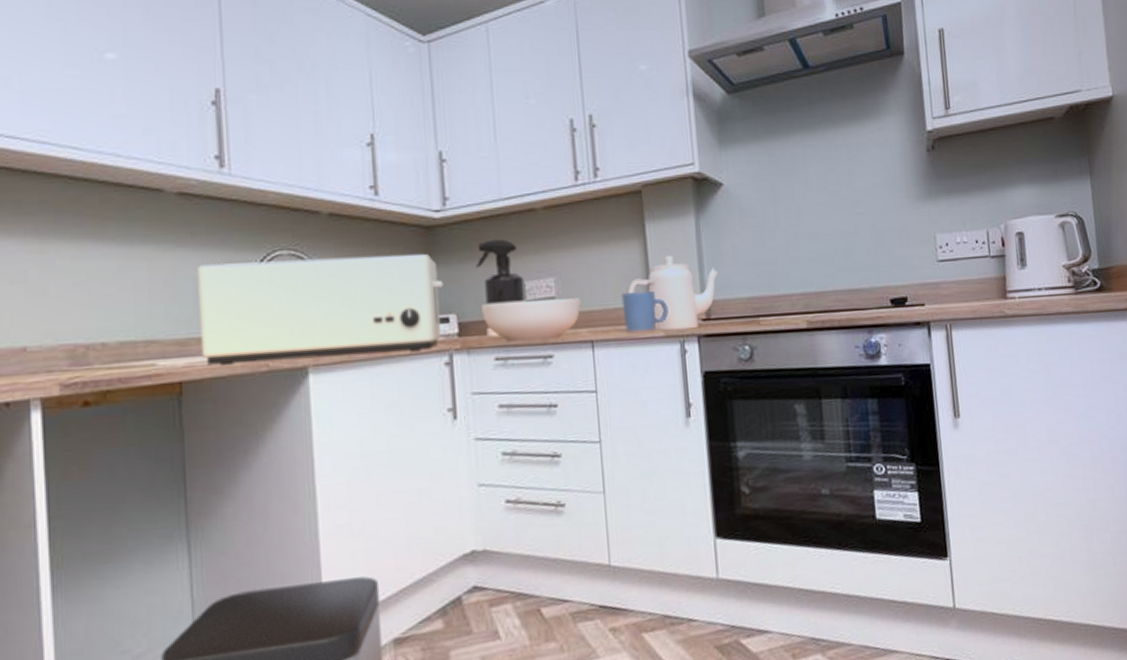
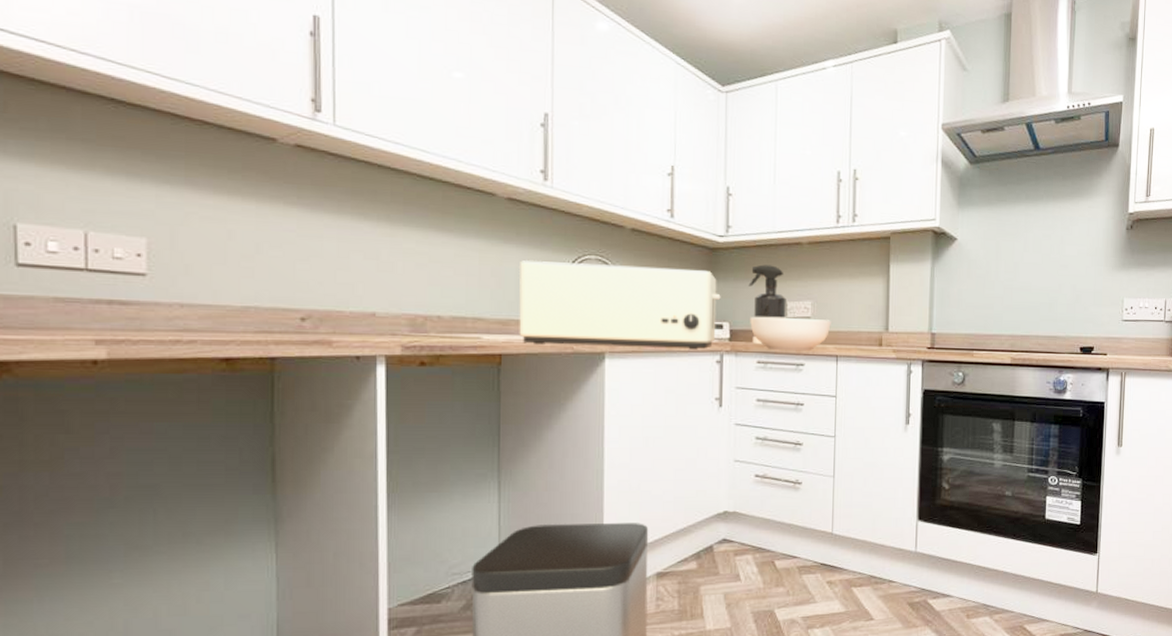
mug: present [621,290,669,336] -> none [864,319,901,355]
teapot: present [628,255,719,332] -> none [870,292,945,355]

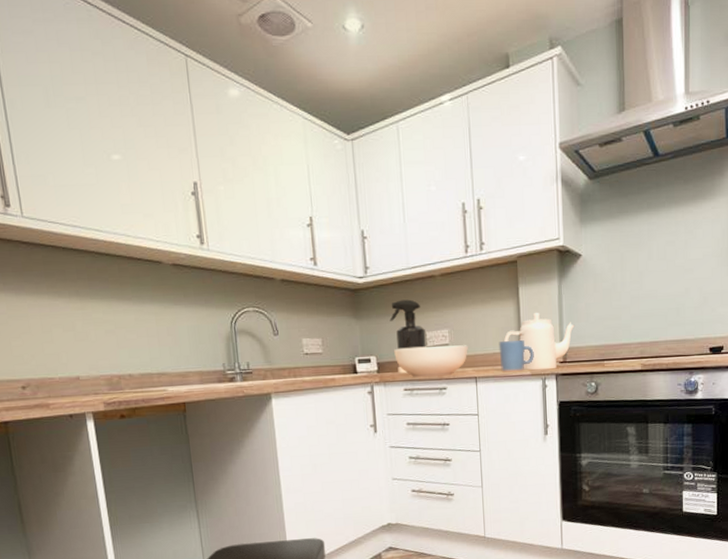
toaster: present [519,260,721,350] -> none [190,310,366,392]
mug: none [864,319,901,355] -> present [498,339,534,374]
teapot: none [870,292,945,355] -> present [504,312,575,371]

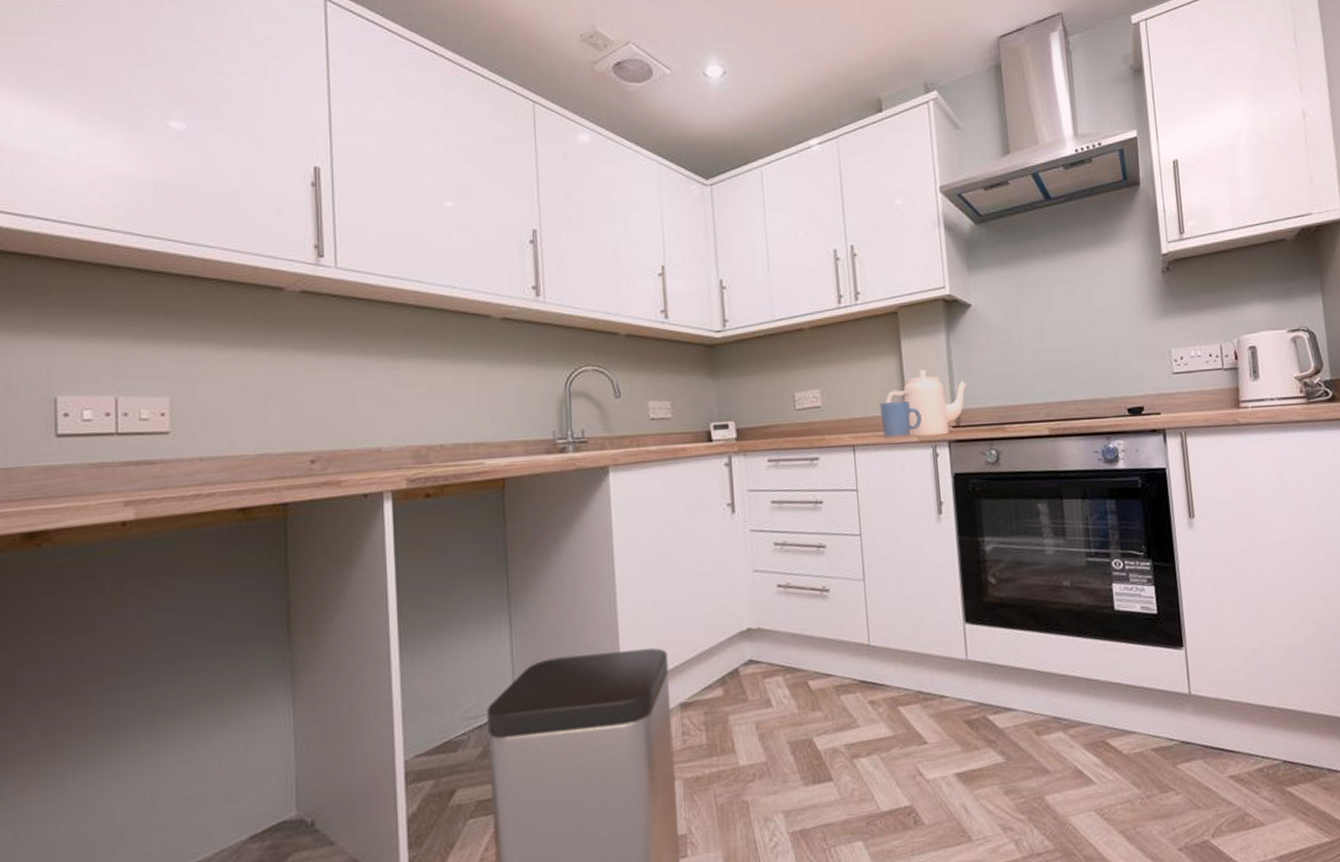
spray bottle: present [389,299,426,373] -> none [751,355,794,441]
bowl: present [393,345,469,378] -> none [755,407,845,447]

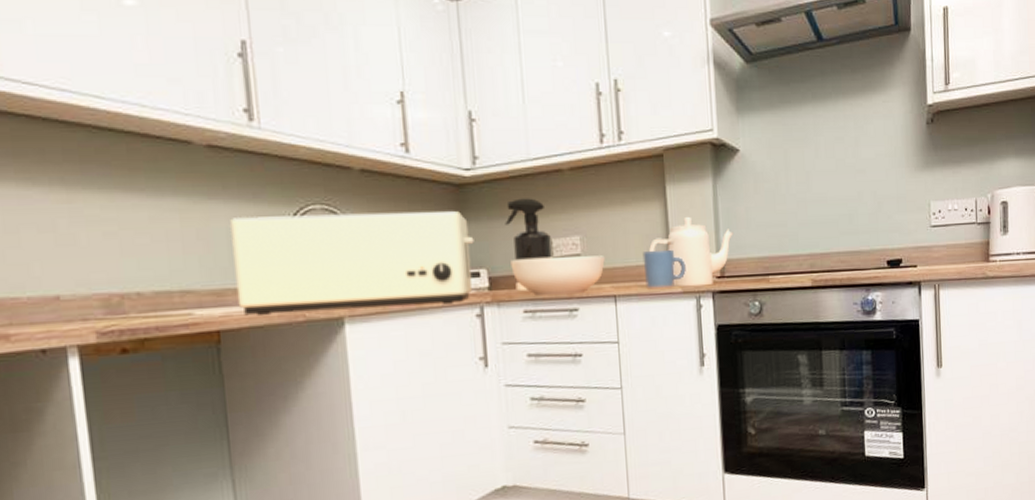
toaster: none [518,369,724,466] -> present [230,210,474,317]
spray bottle: none [751,355,794,441] -> present [505,198,552,291]
bowl: none [755,407,845,447] -> present [509,255,606,297]

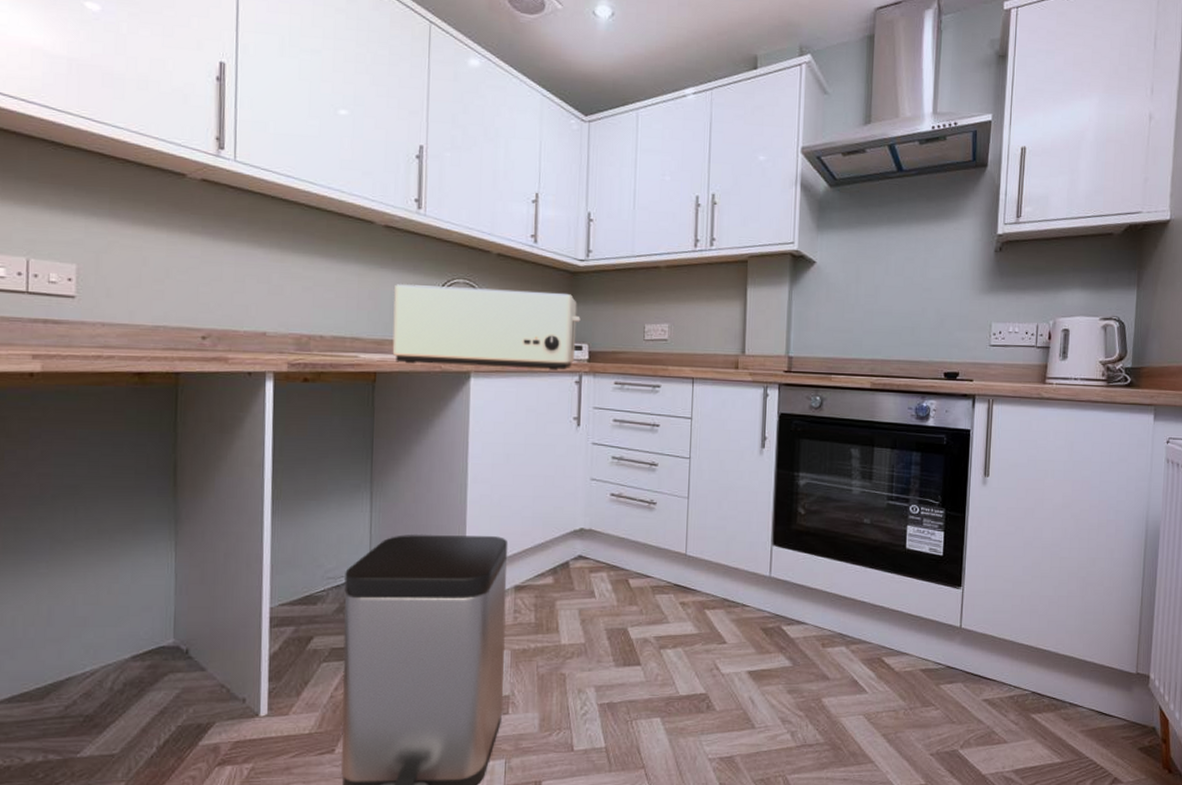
spray bottle: present [505,198,552,291] -> none [607,288,644,365]
bowl: present [509,255,606,297] -> none [607,339,689,374]
mug: present [642,249,686,291] -> none [720,342,758,377]
teapot: present [649,216,733,288] -> none [727,316,803,378]

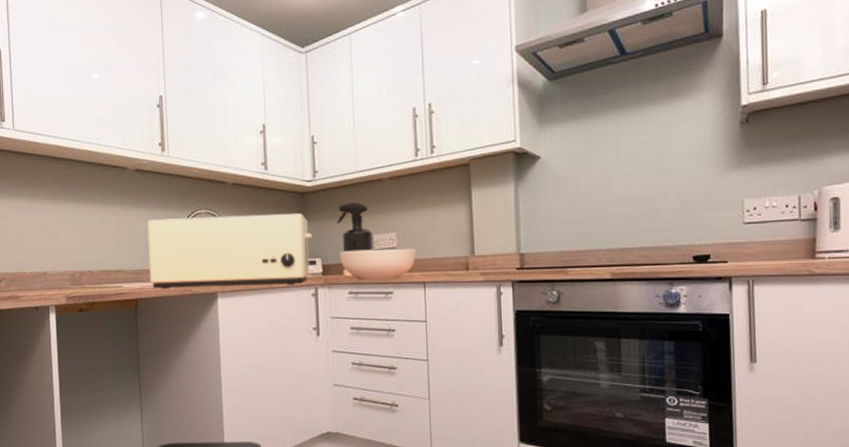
spray bottle: none [607,288,644,365] -> present [336,202,373,276]
bowl: none [607,339,689,374] -> present [338,249,418,281]

